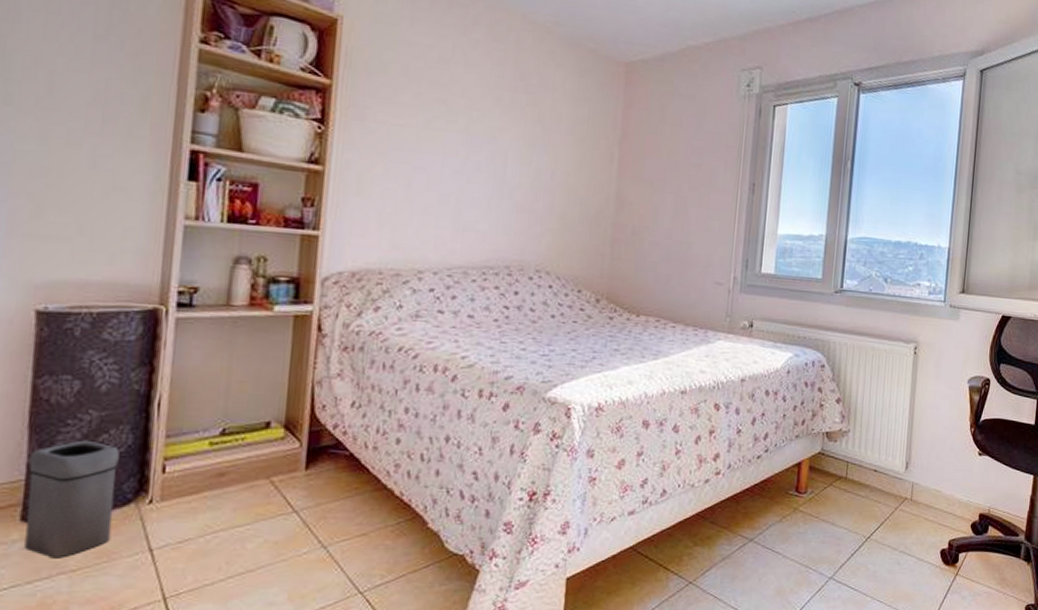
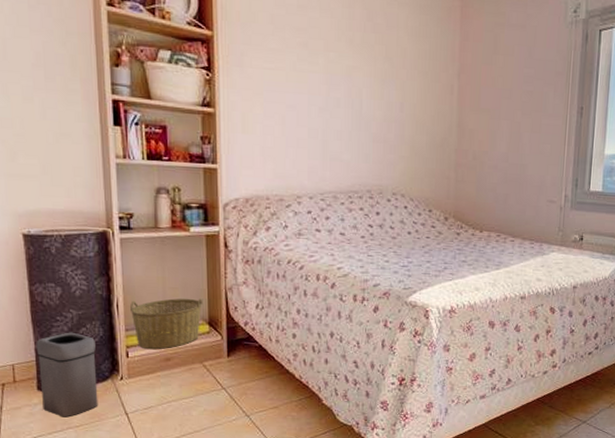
basket: none [177,395,280,462] -> present [130,298,202,350]

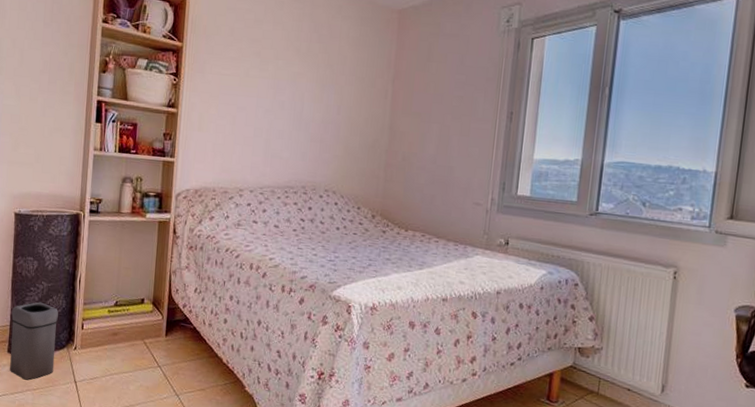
basket: present [130,298,202,350] -> none [90,277,150,324]

